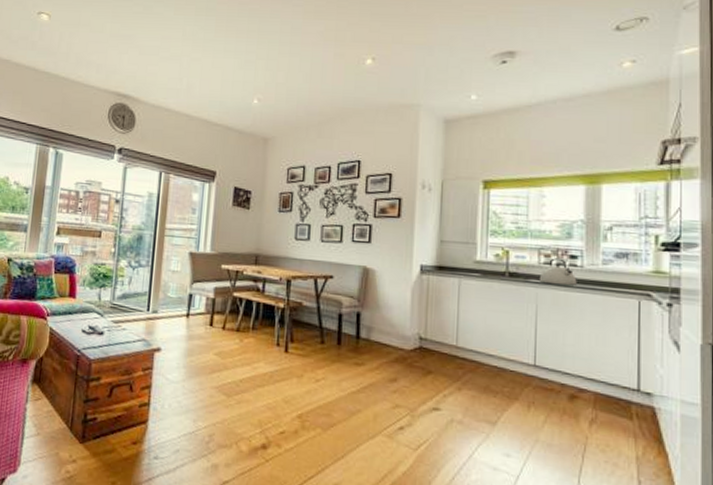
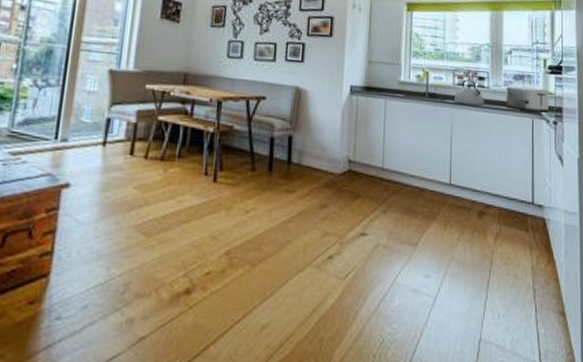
toaster: none [604,264,661,294] -> present [506,85,548,113]

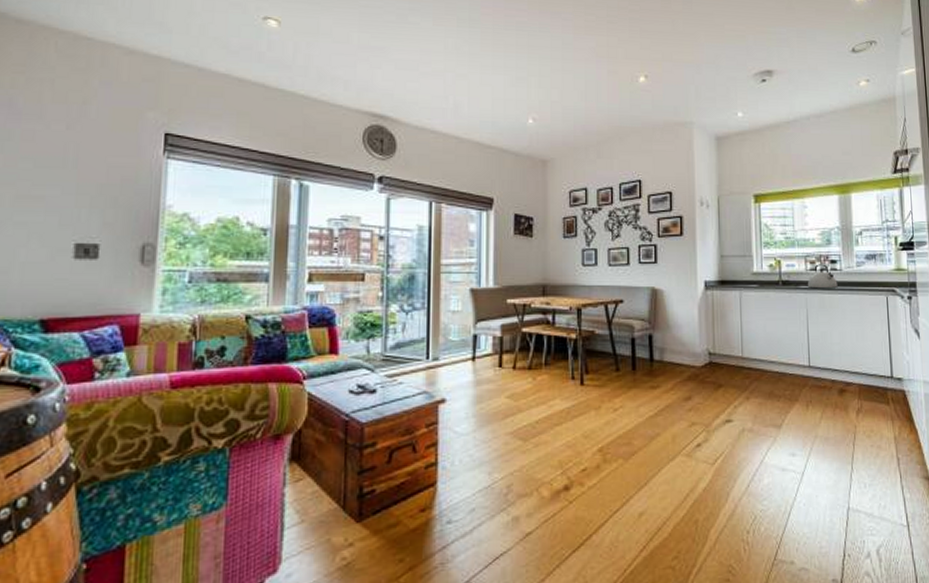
toaster: present [506,85,548,113] -> none [859,265,902,290]

